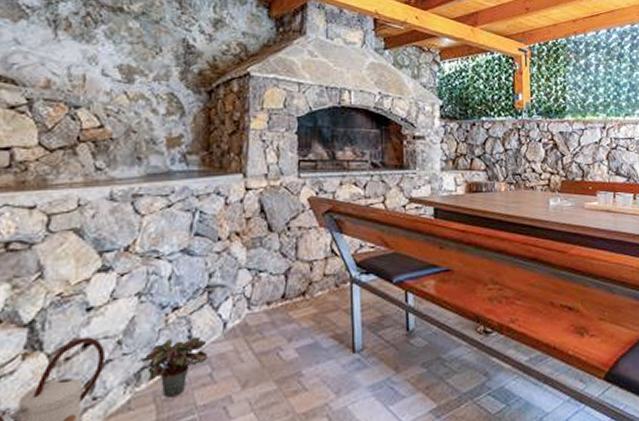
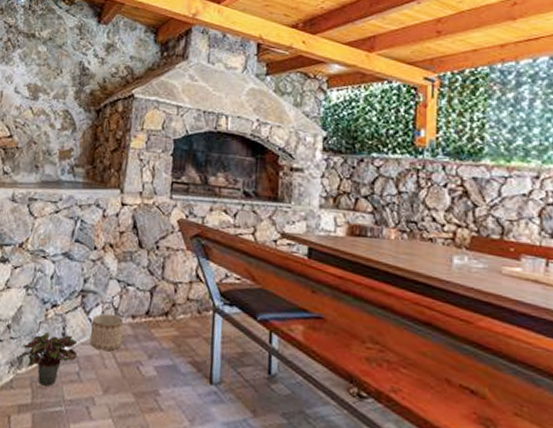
planter: none [221,305,259,345] -> present [89,313,124,351]

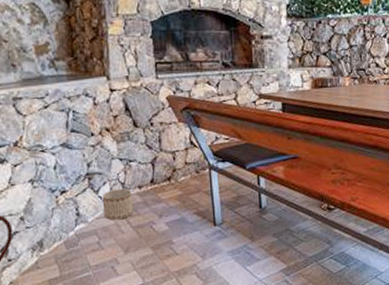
potted plant: present [18,331,78,387] -> none [38,213,95,260]

